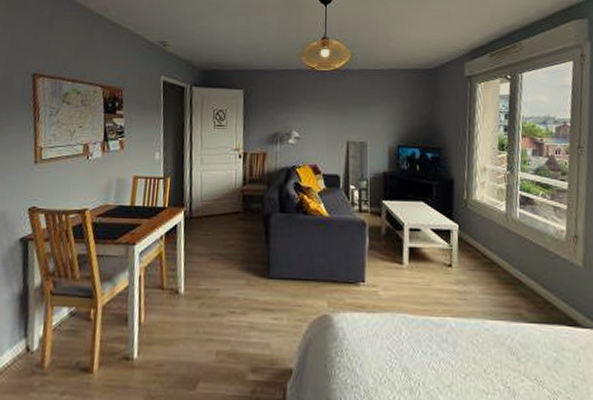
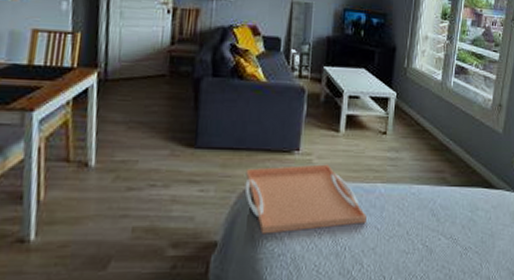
serving tray: none [315,296,439,365] -> present [244,164,367,234]

